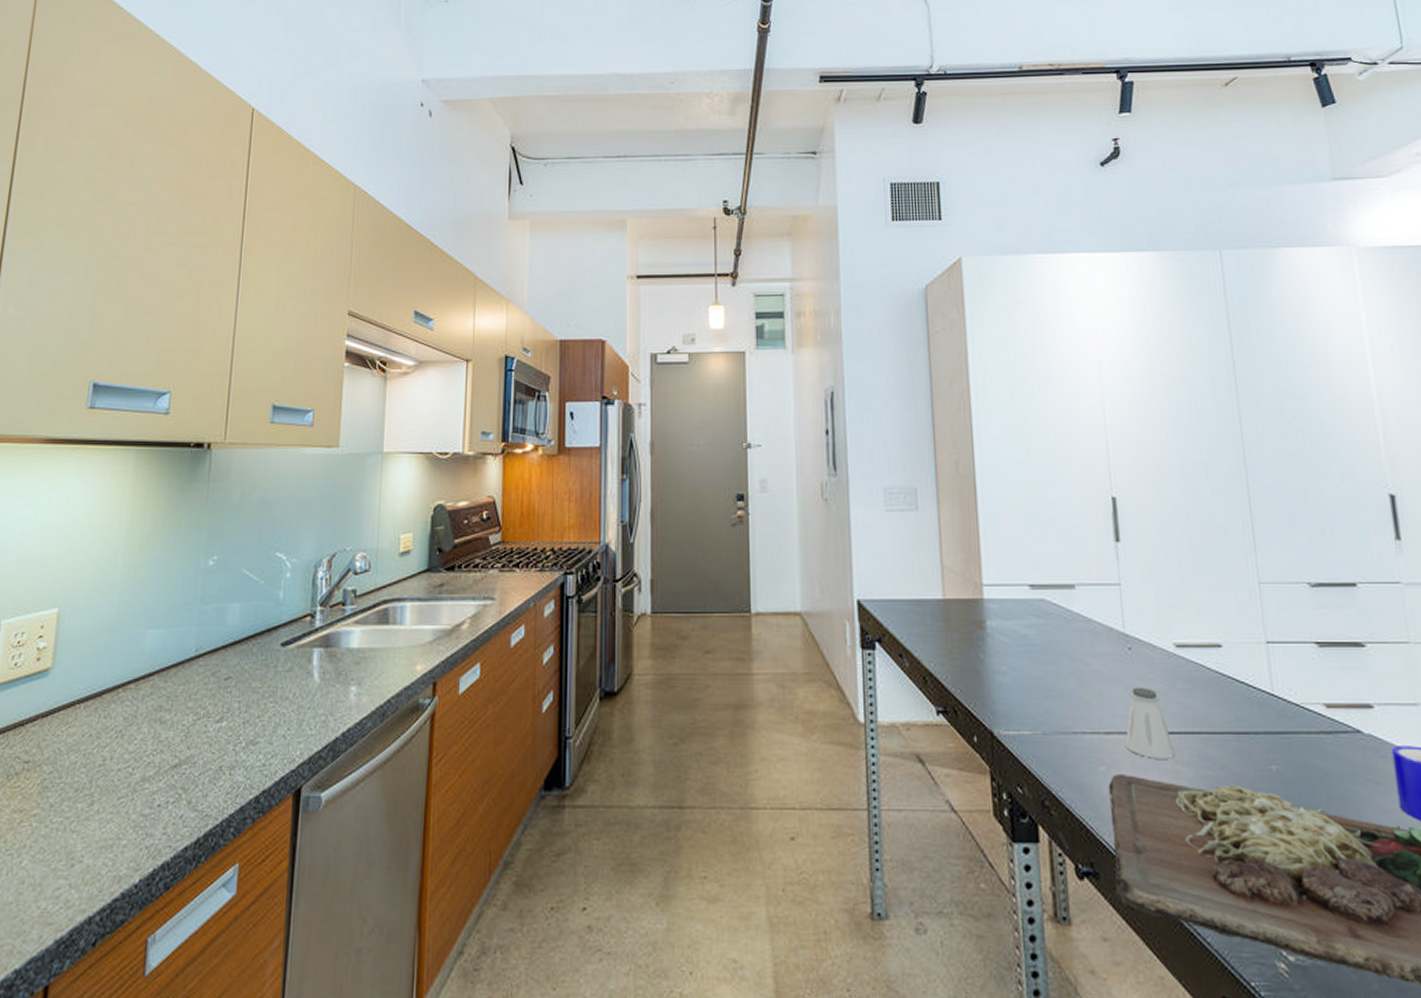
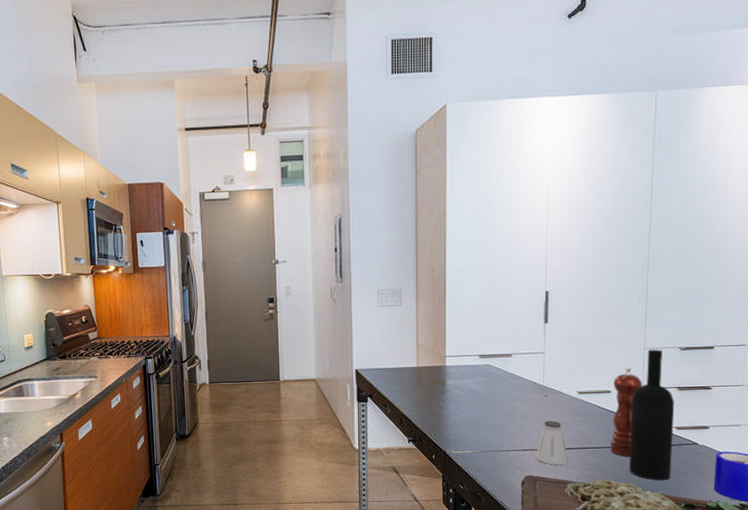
pepper mill: none [1223,611,1267,750] -> present [610,368,643,458]
wine bottle: none [1253,584,1332,790] -> present [629,349,675,481]

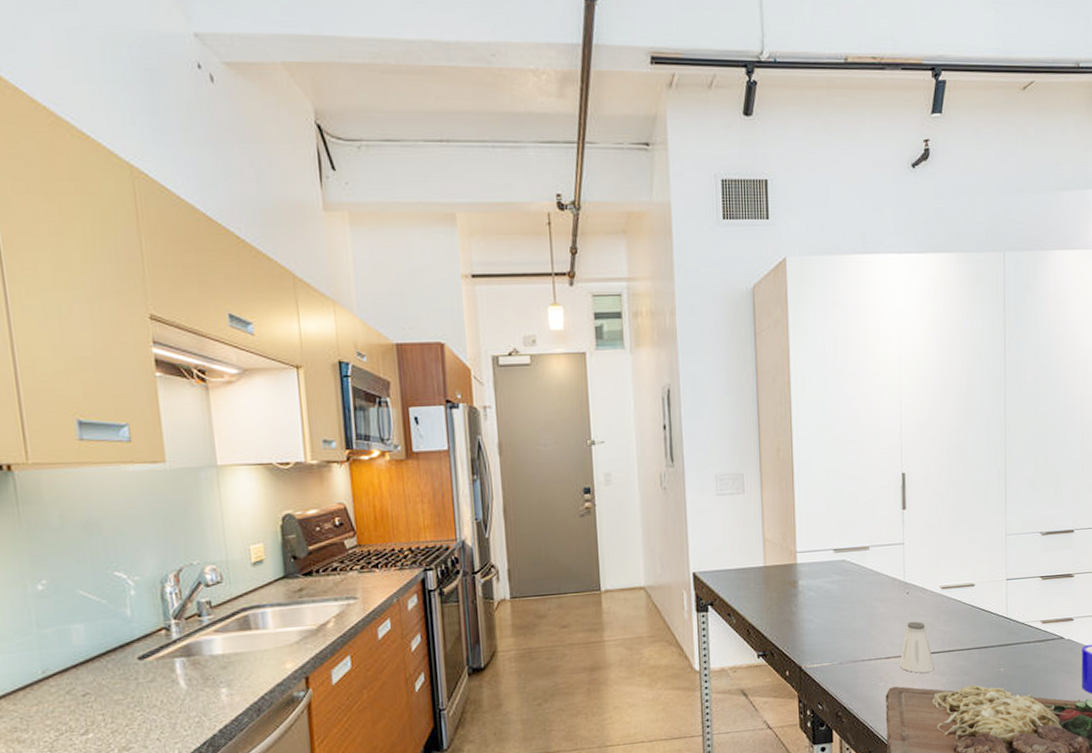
pepper mill: present [610,368,643,458] -> none [977,557,1007,658]
wine bottle: present [629,349,675,481] -> none [996,535,1039,683]

